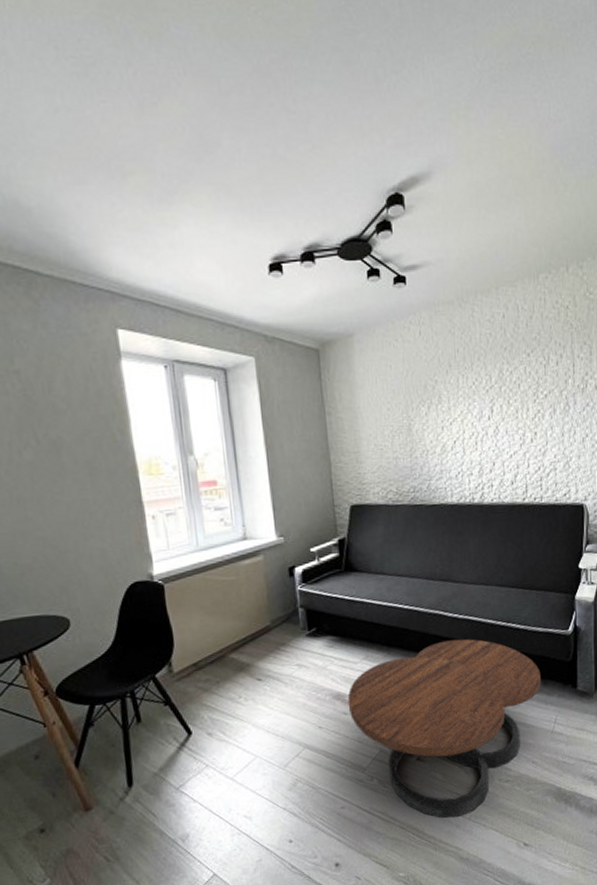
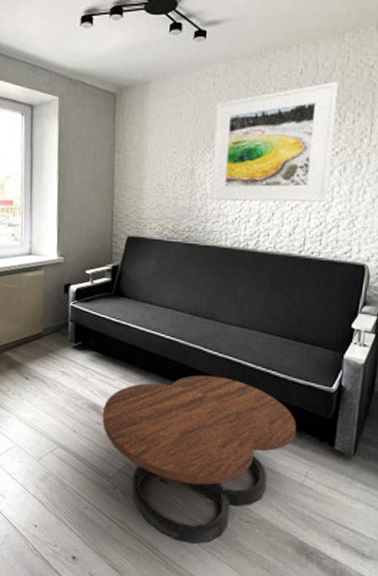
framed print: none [425,323,542,457] -> present [209,81,339,202]

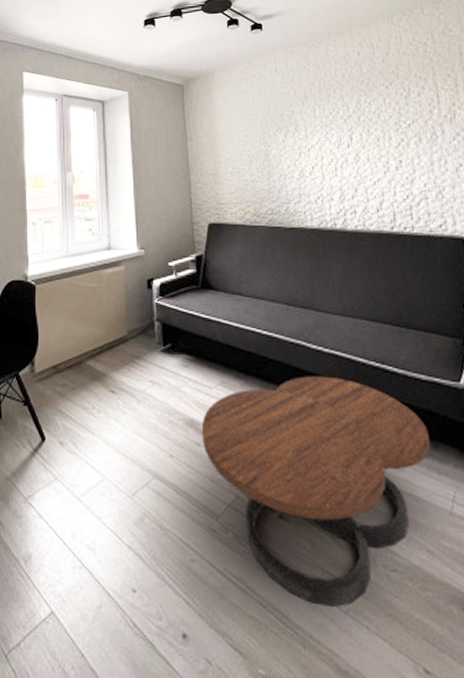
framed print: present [209,81,339,202] -> none [281,58,409,181]

